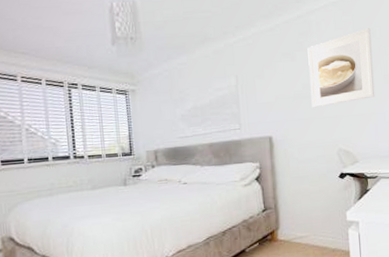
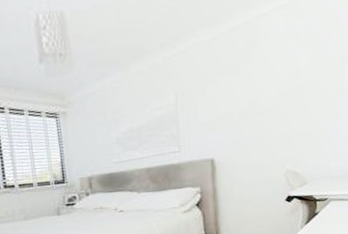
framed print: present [307,28,375,108] -> none [254,33,328,126]

